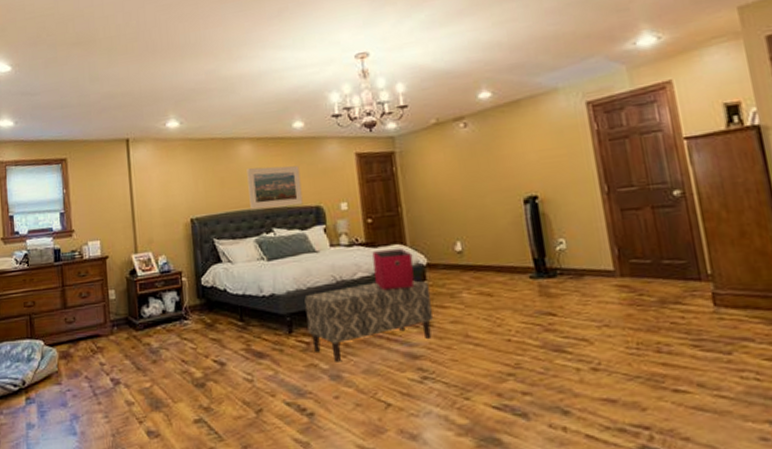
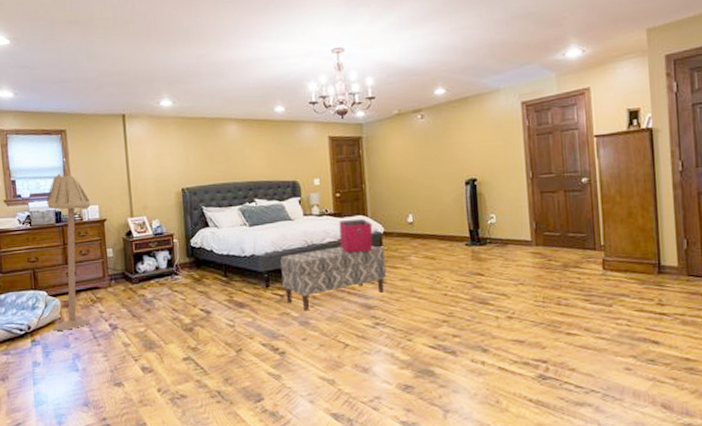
floor lamp: none [45,207,92,387] -> present [47,174,91,331]
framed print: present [247,165,303,210] -> none [233,145,282,183]

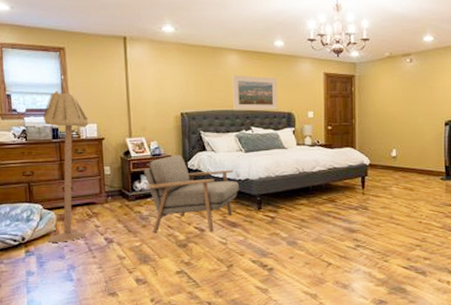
armchair: none [146,232,245,317] -> present [143,154,239,232]
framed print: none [233,145,282,183] -> present [232,75,278,111]
bench: present [280,245,386,311] -> none [273,175,369,232]
storage bin: present [339,219,373,254] -> none [328,151,360,182]

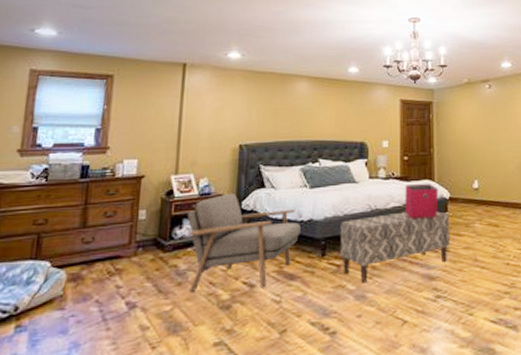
floor lamp: present [43,91,89,243] -> none [48,122,129,312]
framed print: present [232,75,278,111] -> none [300,102,350,141]
bench: none [273,175,369,232] -> present [340,211,450,283]
storage bin: none [328,151,360,182] -> present [404,184,439,220]

